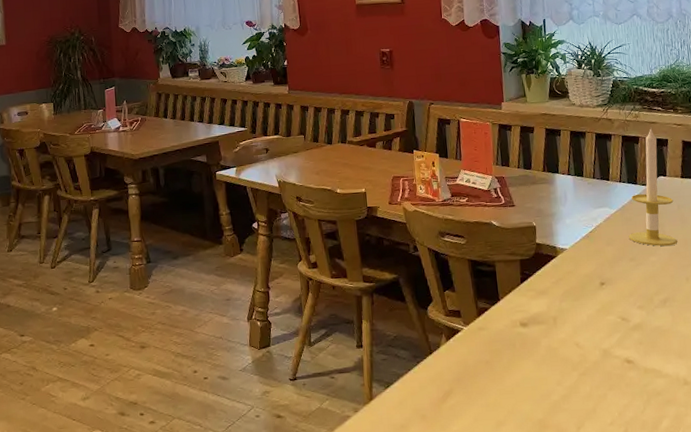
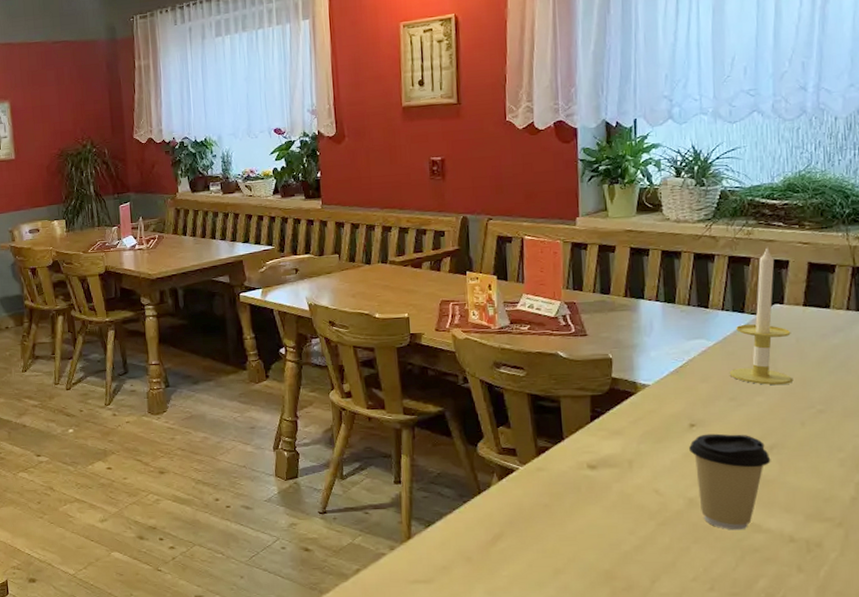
coffee cup: none [601,290,666,377] -> present [689,433,771,530]

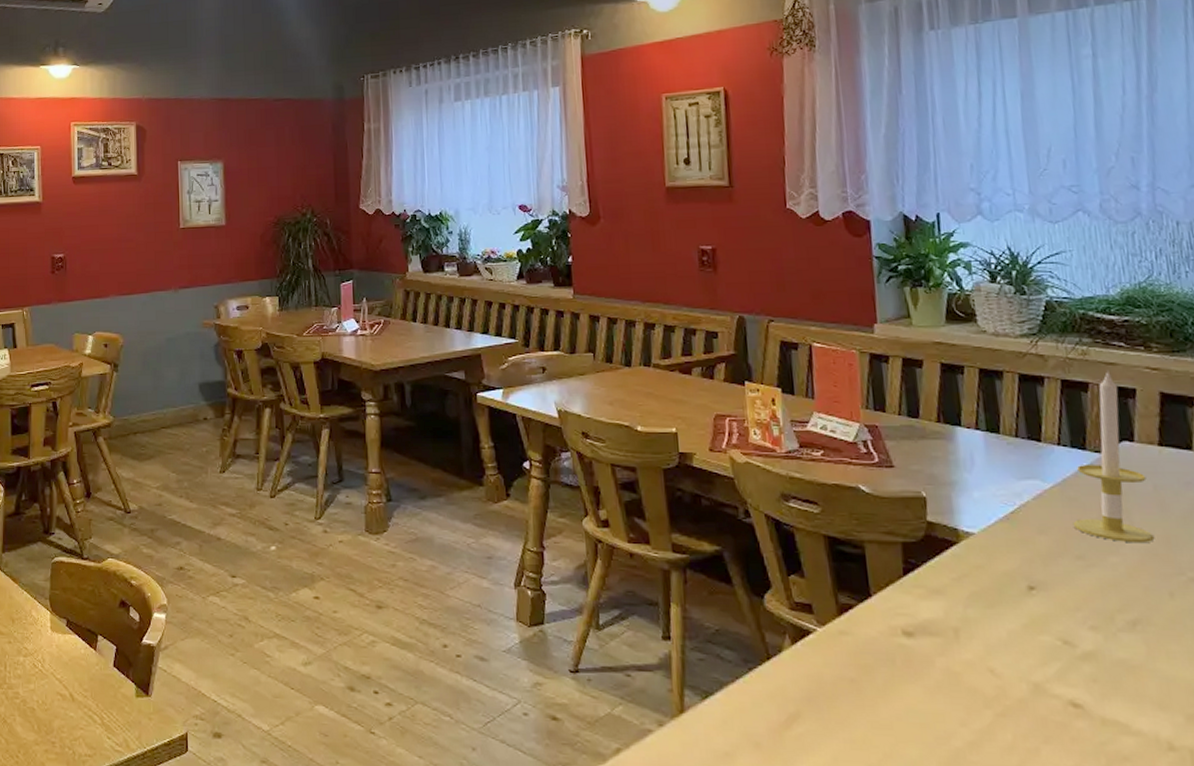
coffee cup: present [689,433,771,530] -> none [1029,600,1135,730]

